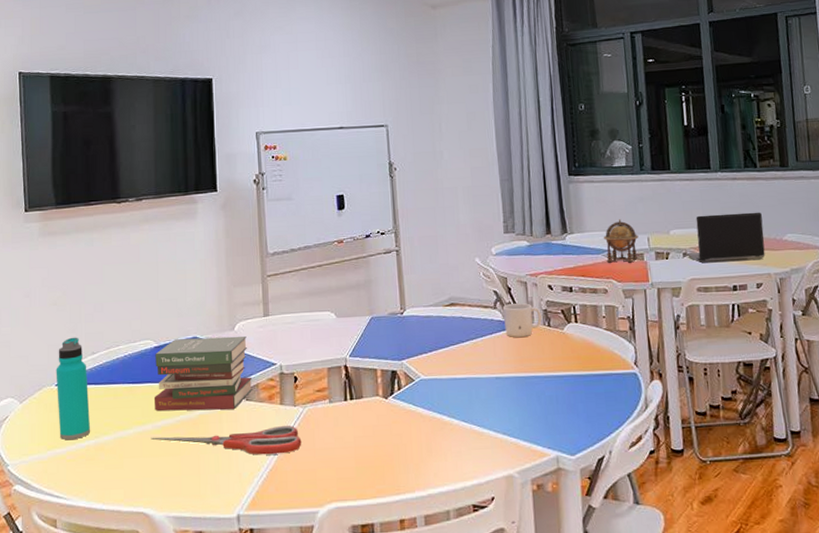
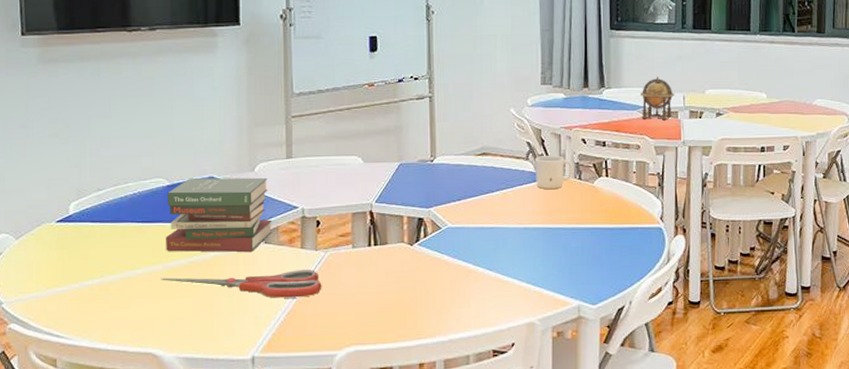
water bottle: present [56,337,91,440] -> none [56,172,95,279]
laptop computer: present [685,212,765,263] -> none [718,76,795,124]

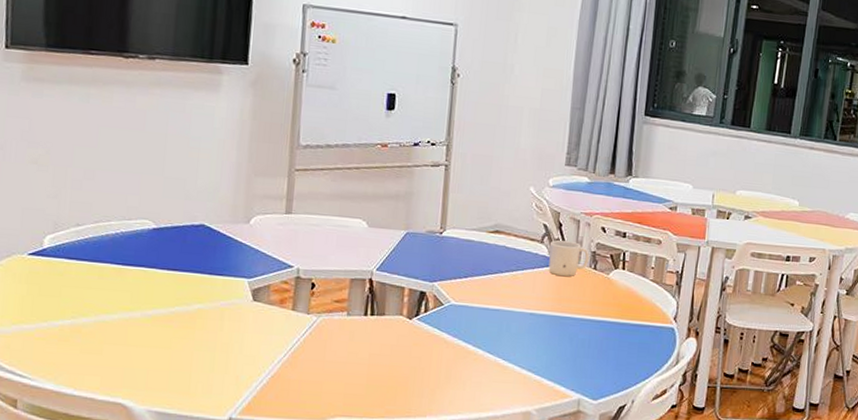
scissors: present [161,270,322,298] -> none [138,325,311,362]
books: present [165,177,273,252] -> none [146,224,264,308]
globe: present [639,76,675,121] -> none [666,170,704,219]

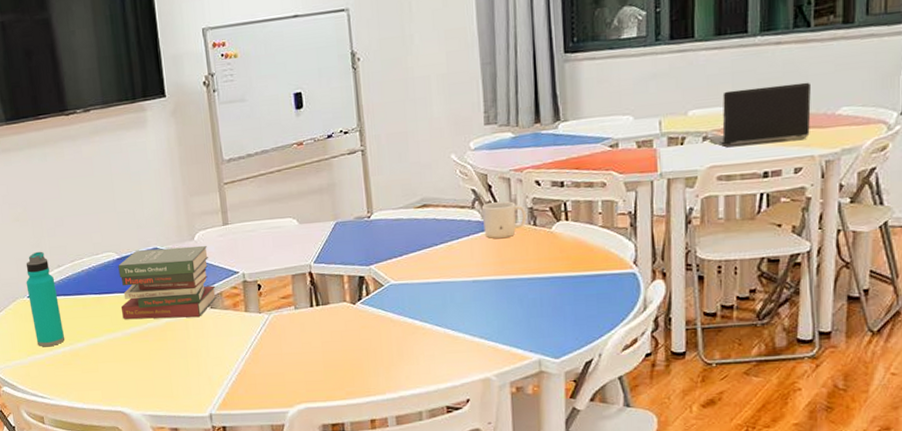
water bottle: none [28,203,69,317] -> present [26,251,65,347]
books: none [146,224,264,308] -> present [118,245,217,319]
laptop computer: none [747,180,830,234] -> present [705,82,811,148]

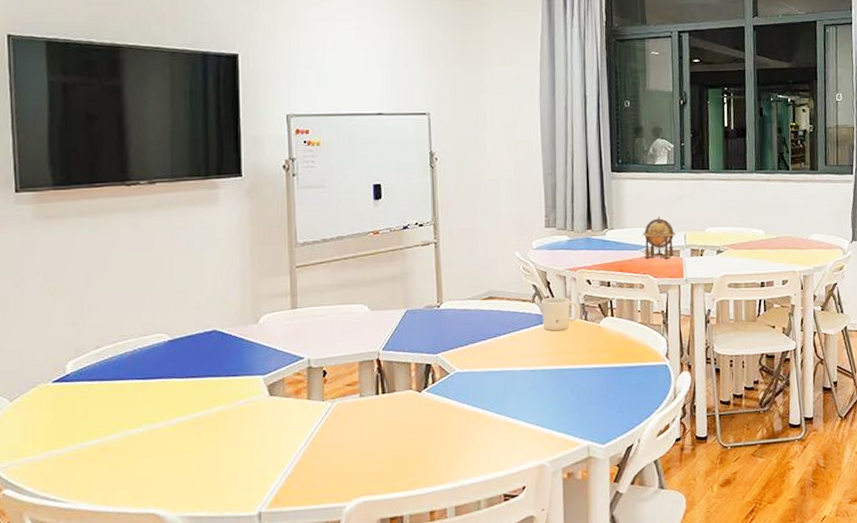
water bottle: present [26,251,65,347] -> none [53,330,94,441]
books: present [118,245,217,319] -> none [167,329,278,408]
globe: none [603,101,648,153] -> present [642,216,676,260]
laptop computer: present [705,82,811,148] -> none [719,212,792,261]

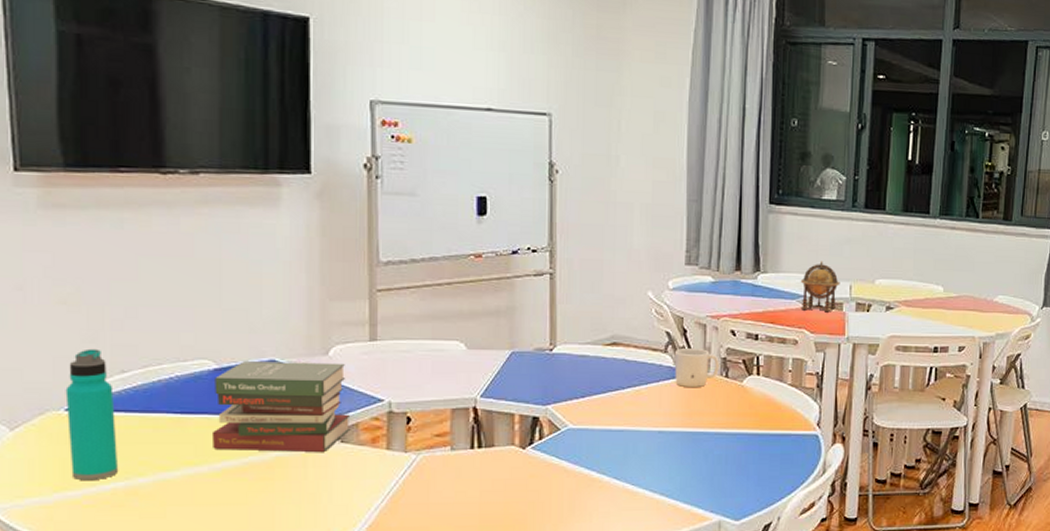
water bottle: none [53,330,94,441] -> present [65,348,119,481]
books: none [167,329,278,408] -> present [211,361,351,452]

